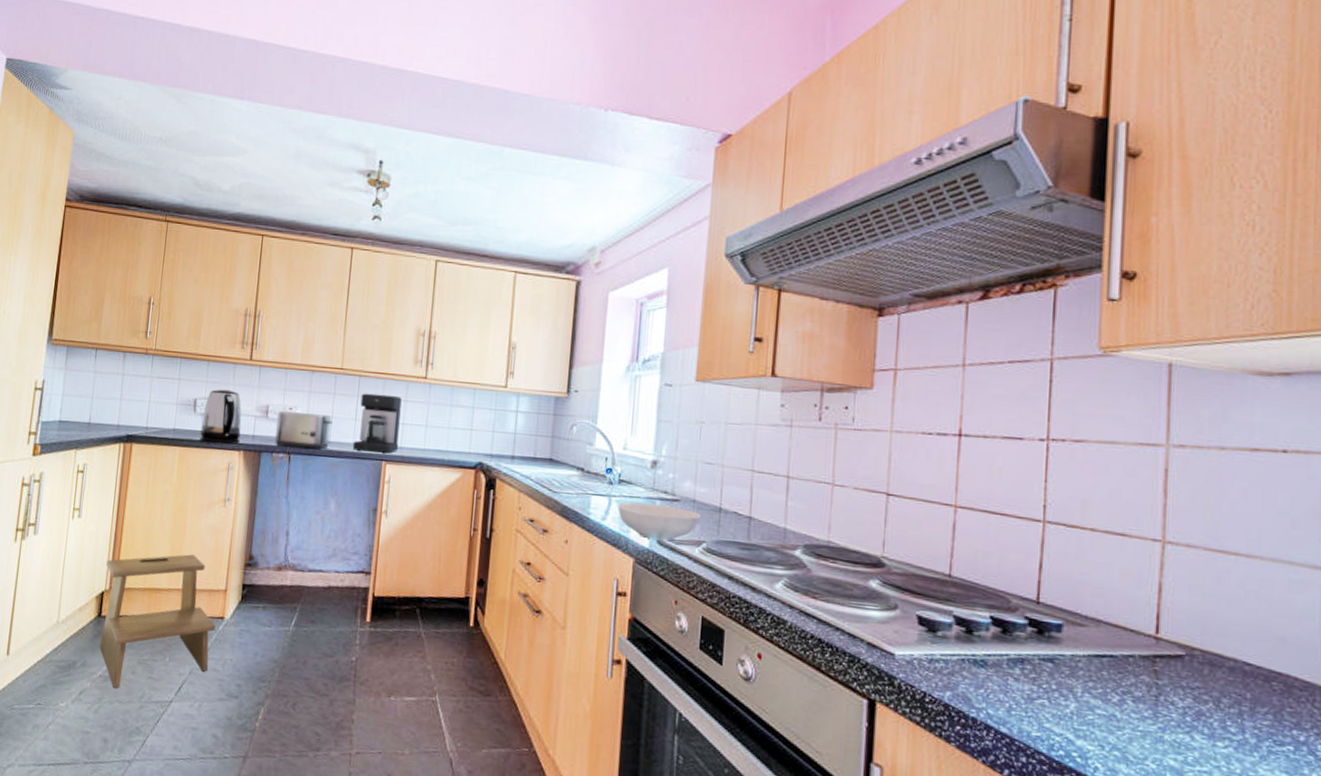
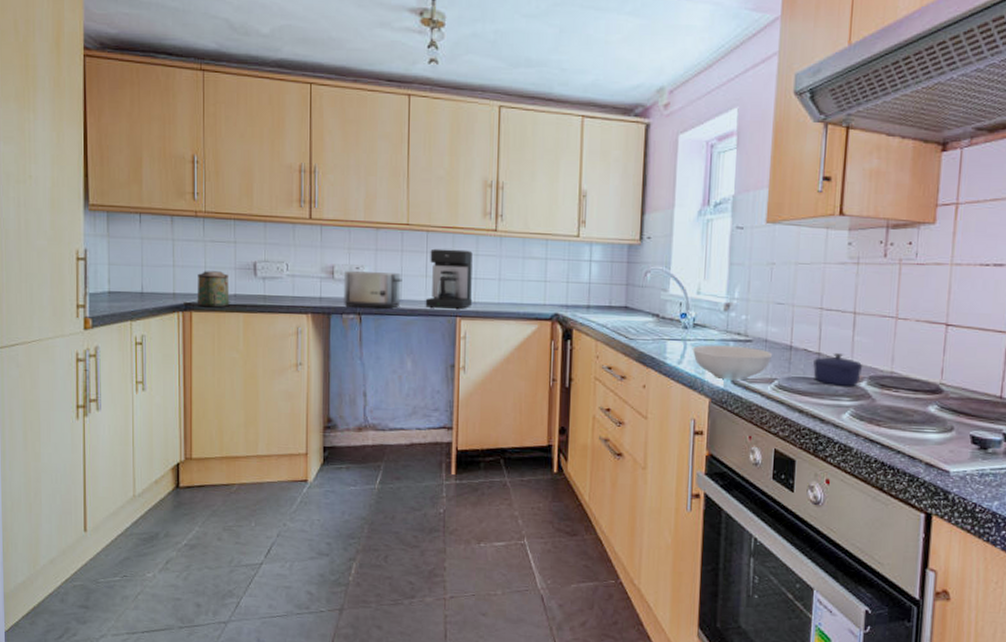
step stool: present [100,554,216,688] -> none [179,421,299,555]
canister: none [138,405,170,441] -> present [197,271,230,308]
kettle: present [200,389,242,445] -> none [264,250,307,308]
cooking pot: none [743,517,798,555] -> present [812,352,863,387]

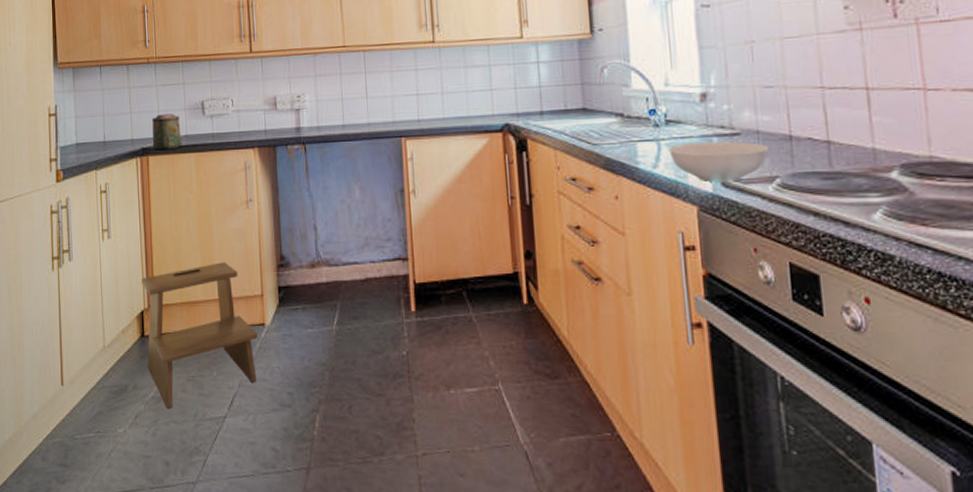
step stool: none [179,421,299,555] -> present [142,262,258,408]
toaster: present [343,271,402,308] -> none [285,97,344,137]
coffee maker: present [425,248,473,309] -> none [368,65,417,130]
cooking pot: present [812,352,863,387] -> none [822,138,890,181]

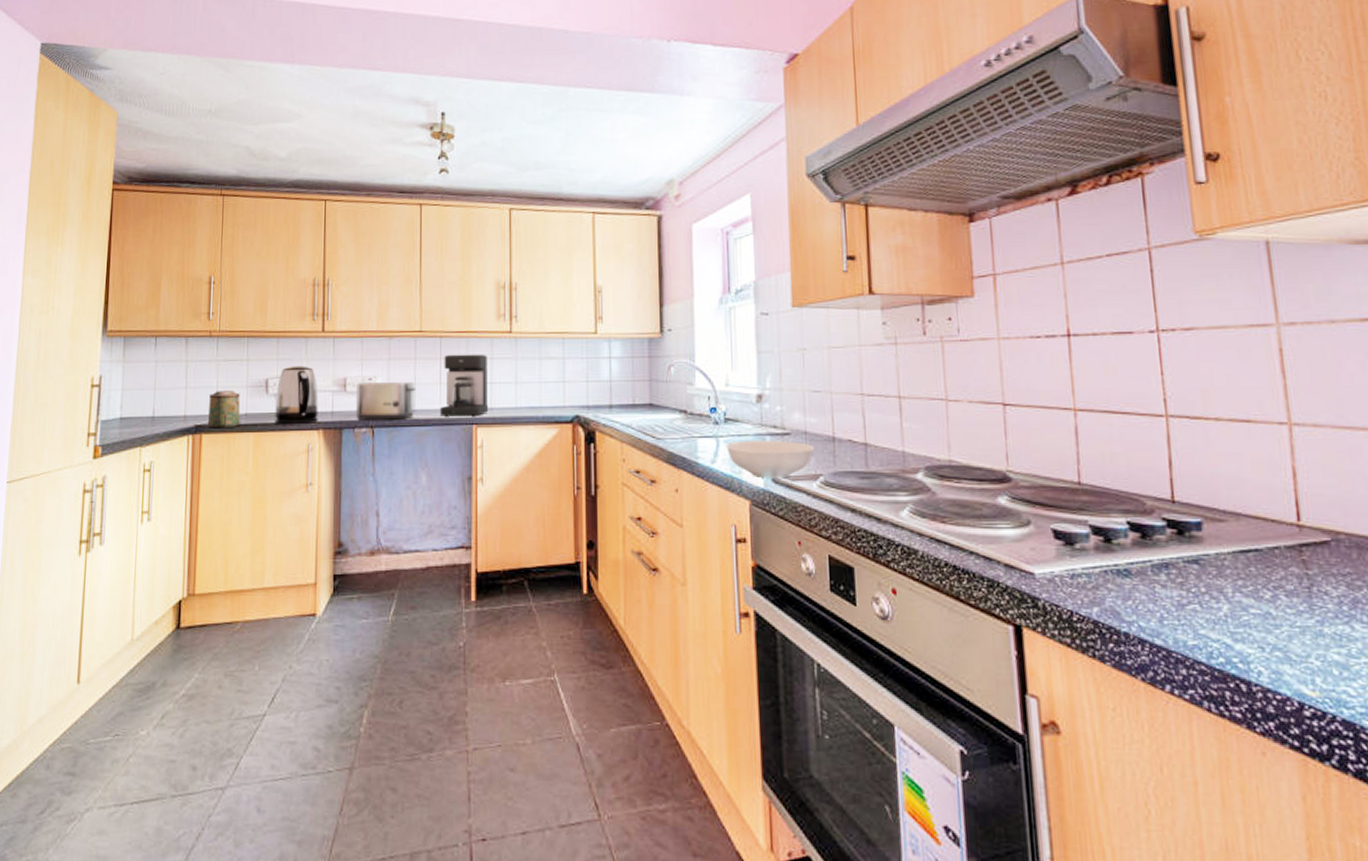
step stool: present [142,262,258,408] -> none [181,548,307,707]
kettle: none [212,86,253,145] -> present [275,365,319,425]
toaster: none [285,97,344,137] -> present [355,382,416,420]
coffee maker: none [368,65,417,130] -> present [439,354,489,416]

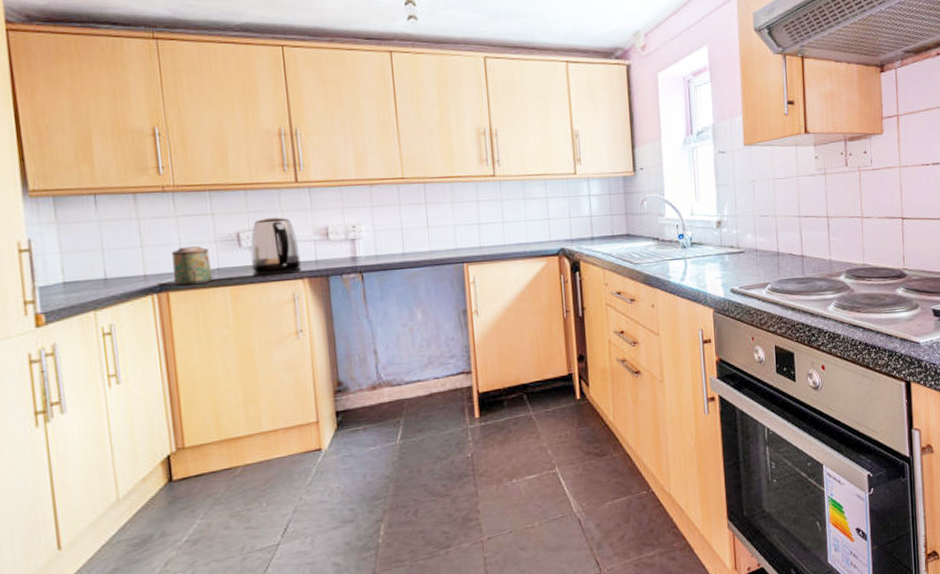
toaster: present [355,382,416,420] -> none [339,227,404,267]
coffee maker: present [439,354,489,416] -> none [429,197,478,258]
bowl: present [725,440,815,479] -> none [692,257,764,290]

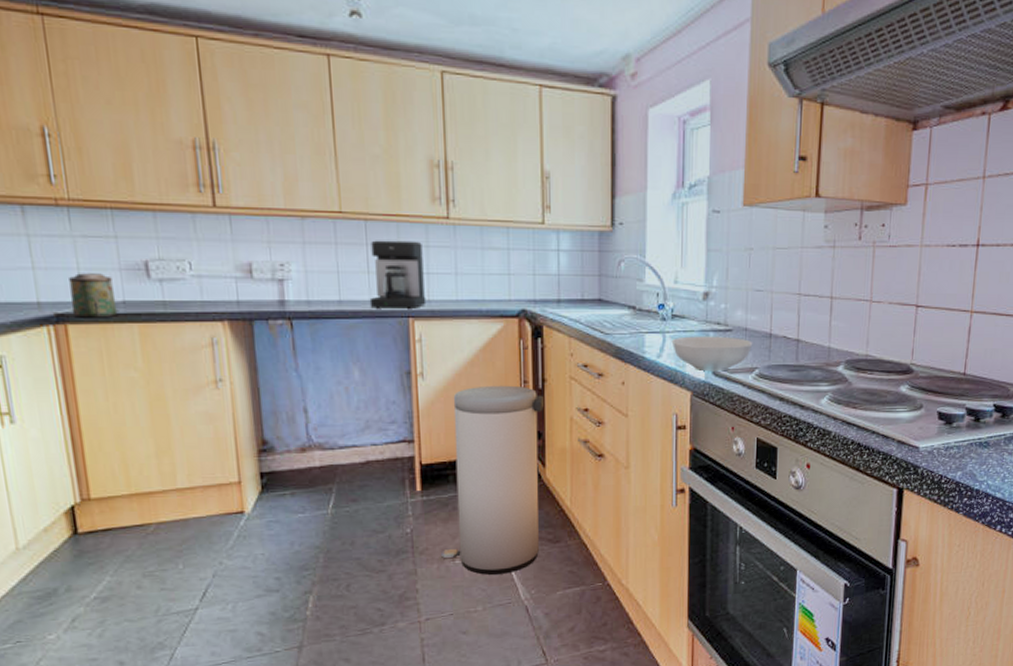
kettle: present [250,217,302,277] -> none [161,246,221,315]
coffee maker: none [429,197,478,258] -> present [369,240,427,308]
pedal bin: none [498,315,588,492] -> present [440,385,545,575]
bowl: none [692,257,764,290] -> present [671,336,753,372]

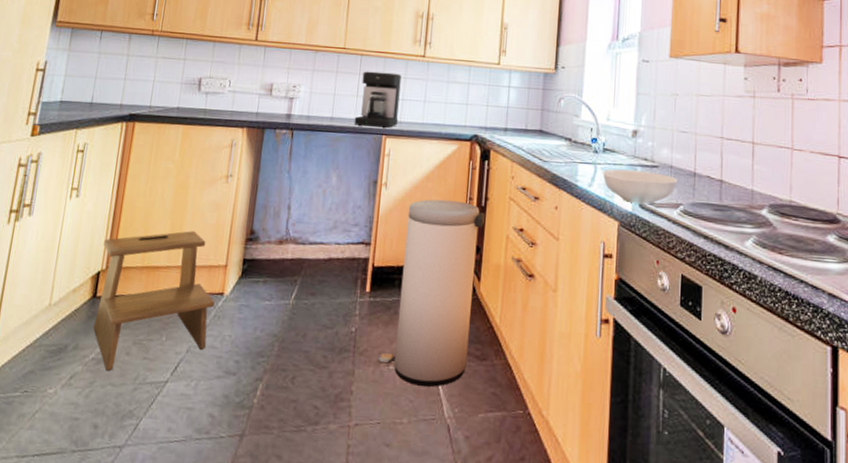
step stool: none [68,448,236,607] -> present [93,231,215,371]
canister: present [69,273,118,318] -> none [141,84,174,119]

